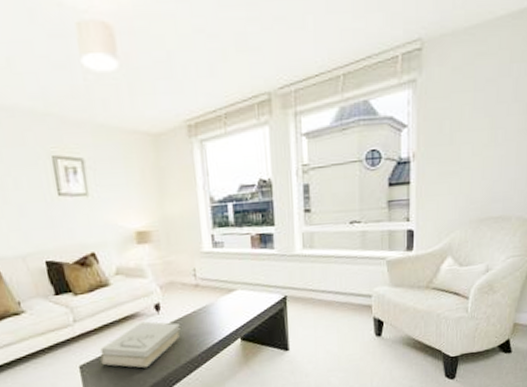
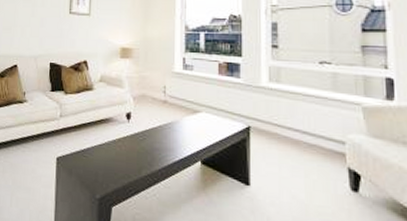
book: present [100,321,180,368] -> none [74,127,146,173]

